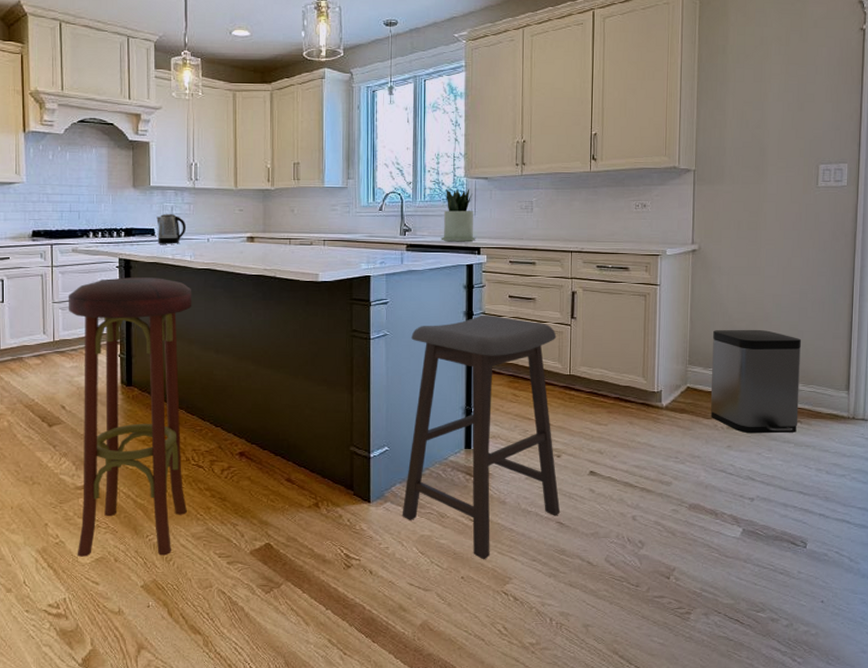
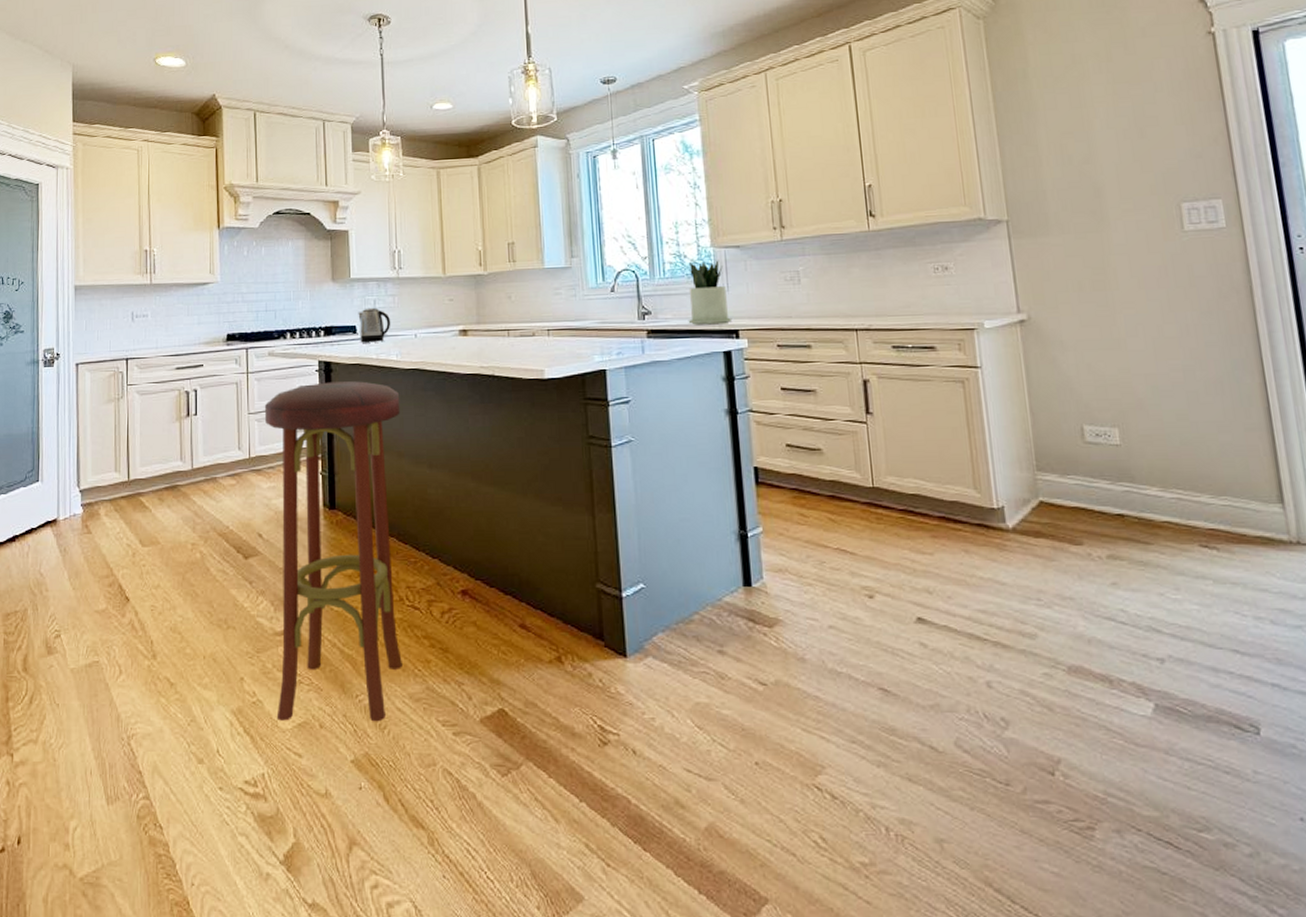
bar stool: present [402,314,561,559] -> none [662,412,883,738]
pedal bin: present [710,329,802,434] -> none [1064,421,1214,566]

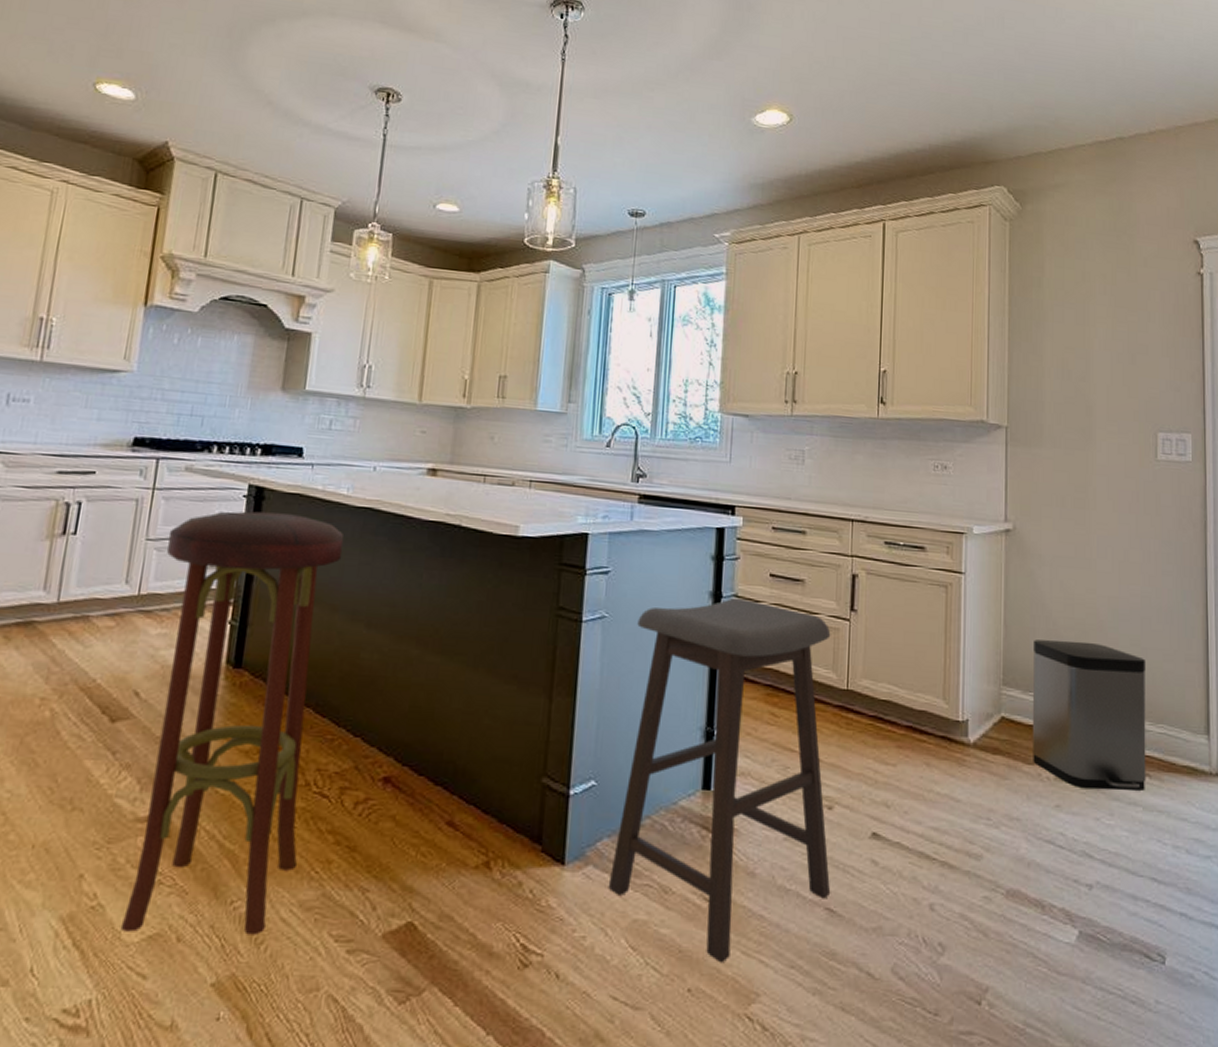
kettle: present [358,307,391,343] -> none [305,428,348,472]
bar stool: none [662,412,883,738] -> present [608,597,831,962]
planter: present [688,260,733,325] -> none [684,425,731,498]
pedal bin: none [1064,421,1214,566] -> present [1032,639,1147,791]

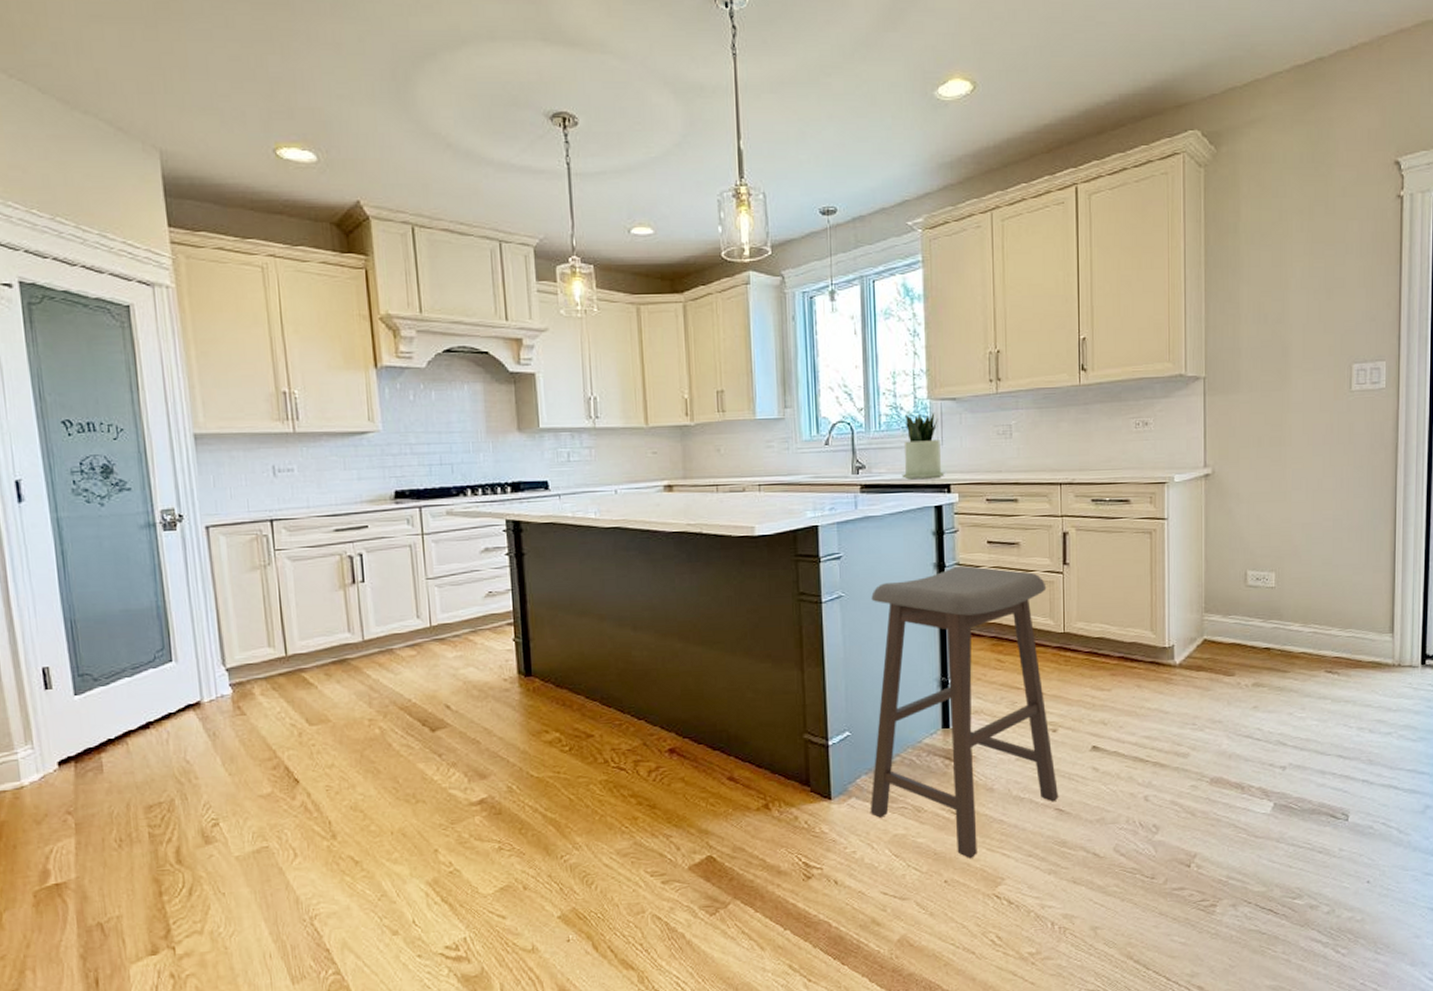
bar stool: present [122,511,344,935] -> none [444,541,609,887]
planter: none [684,425,731,498] -> present [902,413,945,480]
pedal bin: present [1032,639,1147,791] -> none [1231,566,1337,691]

